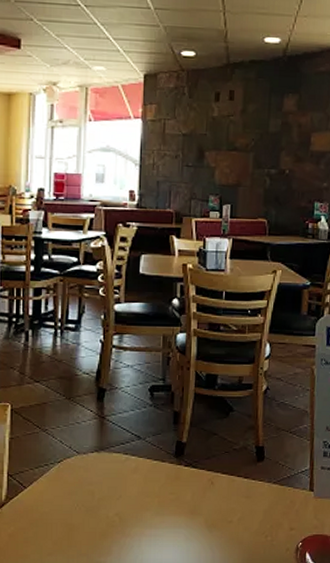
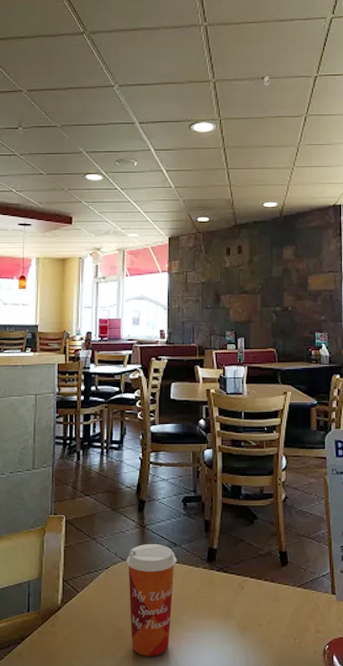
paper cup: none [82,437,140,554] -> present [127,544,177,656]

